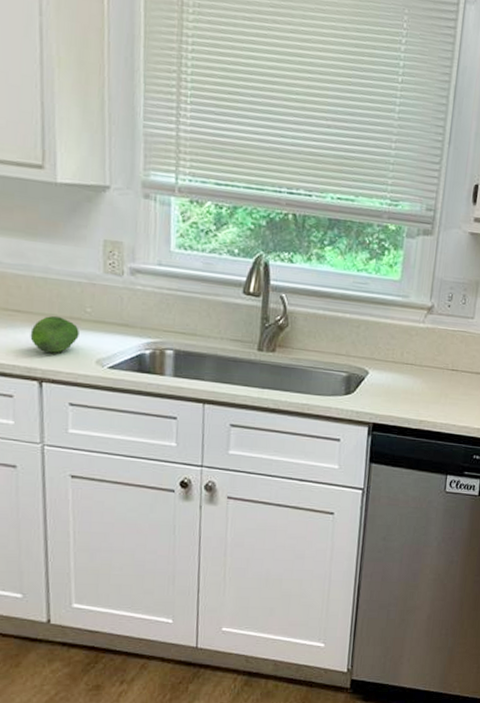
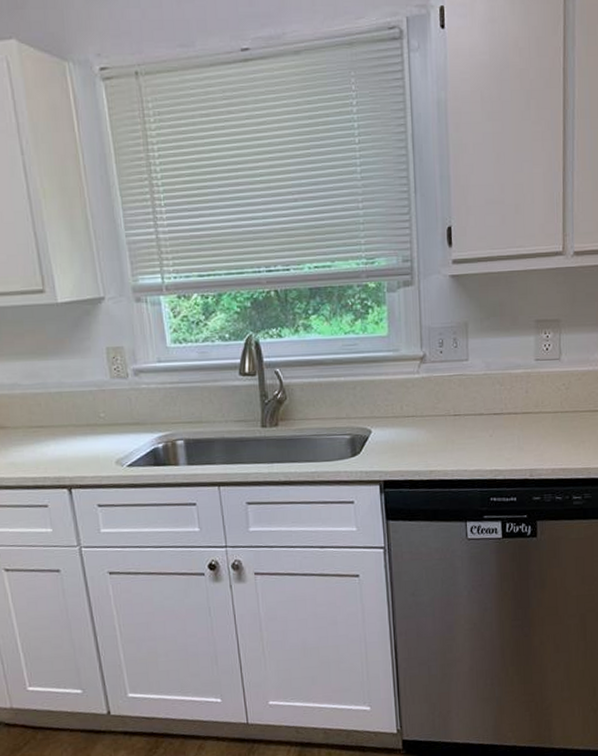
fruit: present [30,315,79,353] -> none [54,425,97,461]

